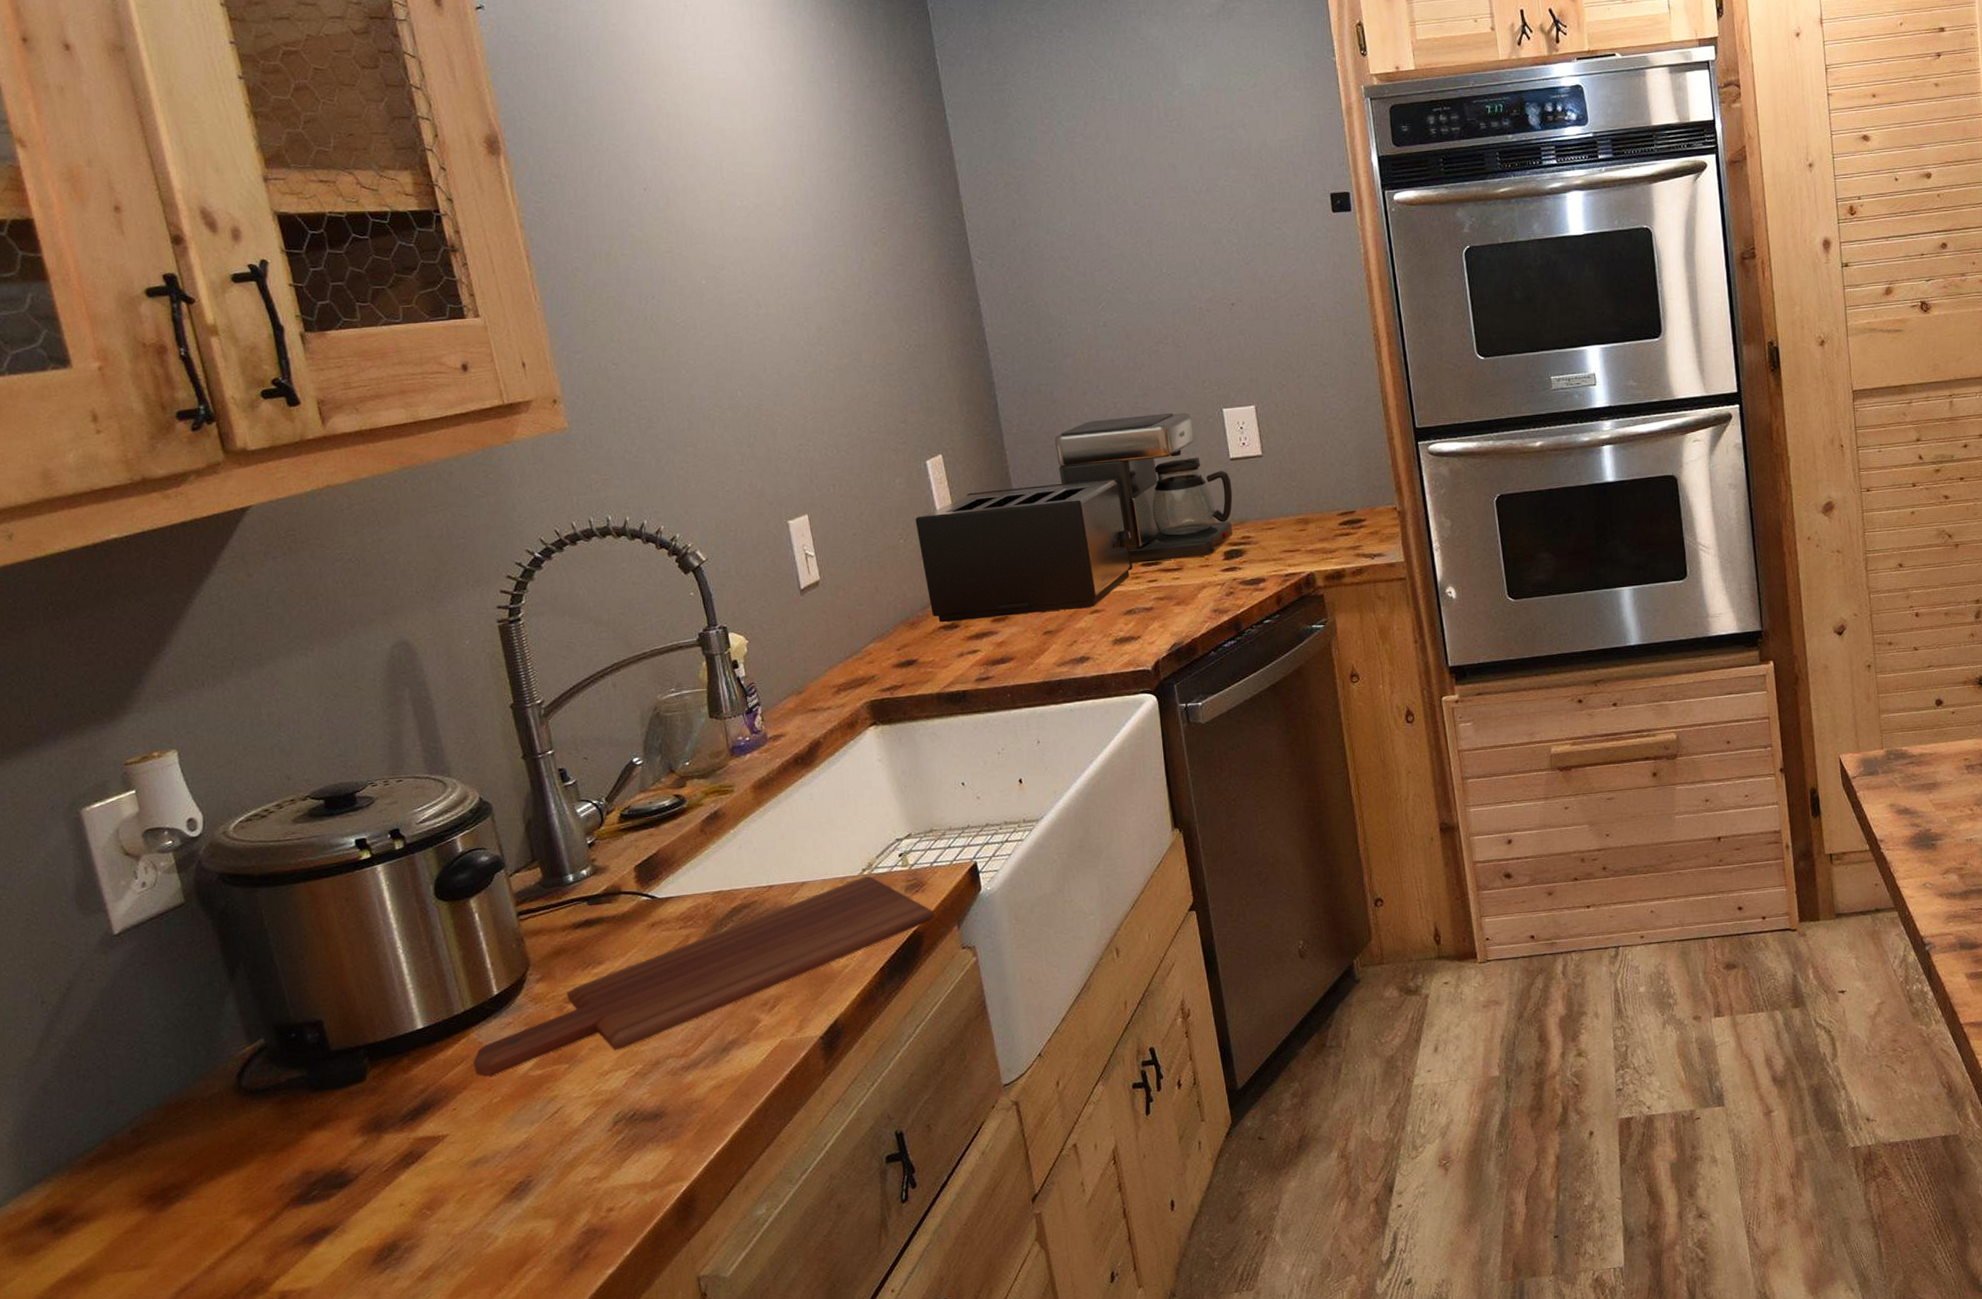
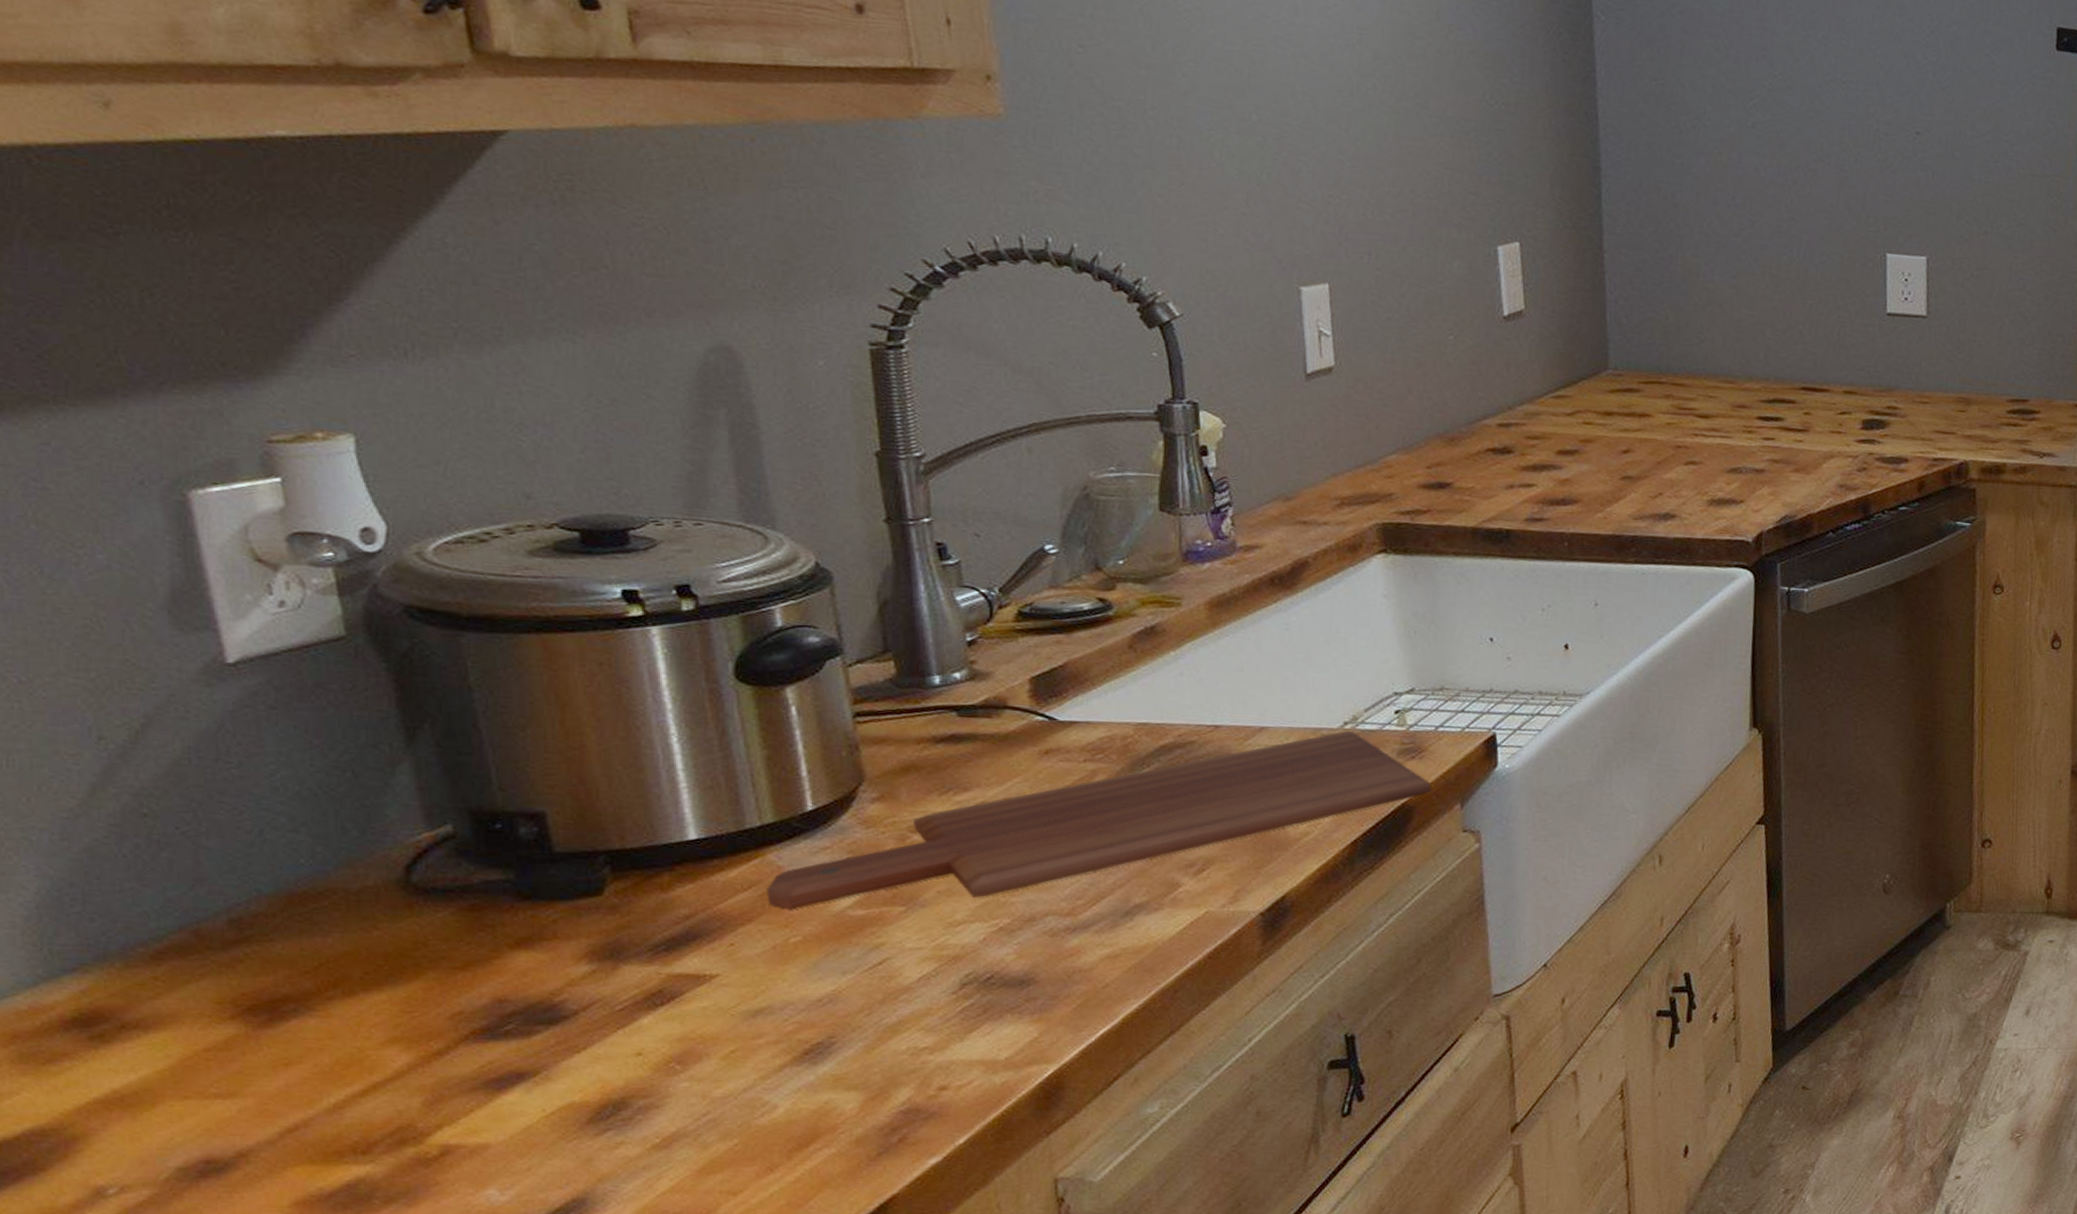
toaster: present [915,478,1133,623] -> none [1472,294,1750,457]
coffee maker: present [1055,412,1233,564] -> none [1669,237,1884,422]

